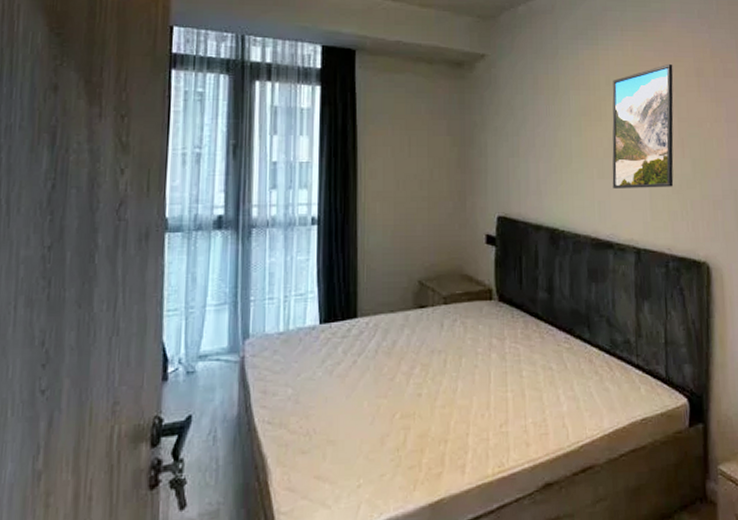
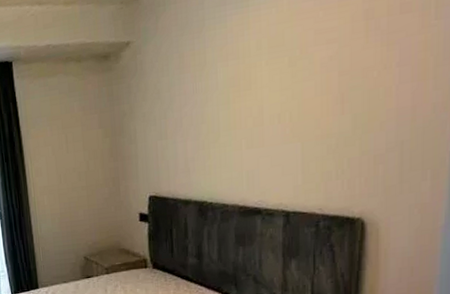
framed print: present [612,63,674,188] -> none [261,10,336,157]

